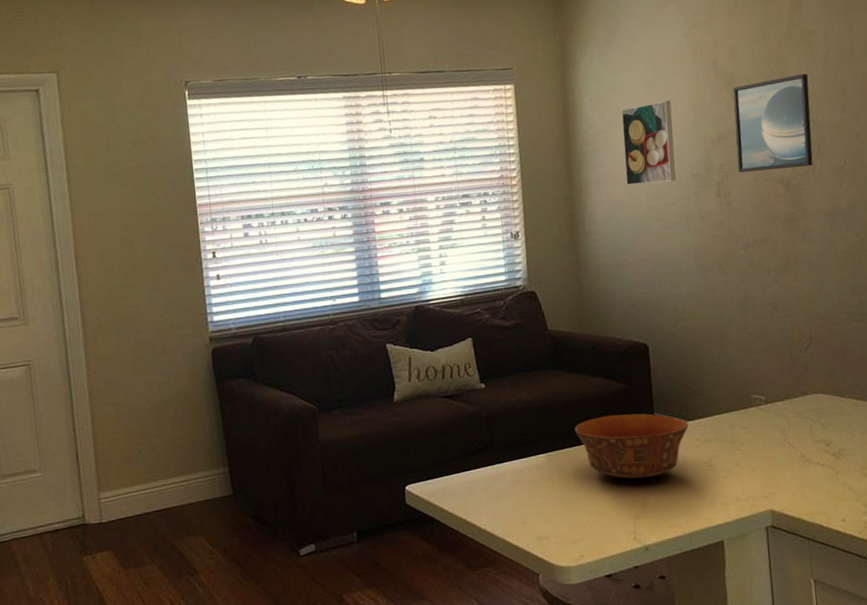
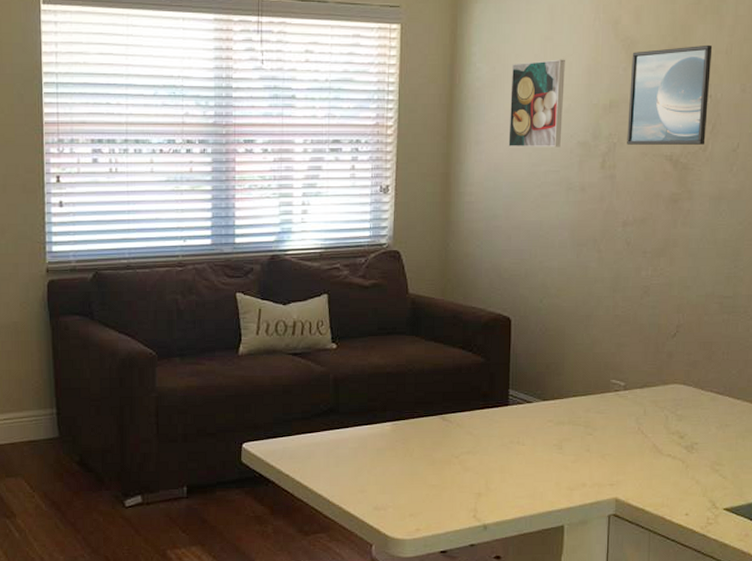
bowl: present [575,413,689,479] -> none [425,388,543,456]

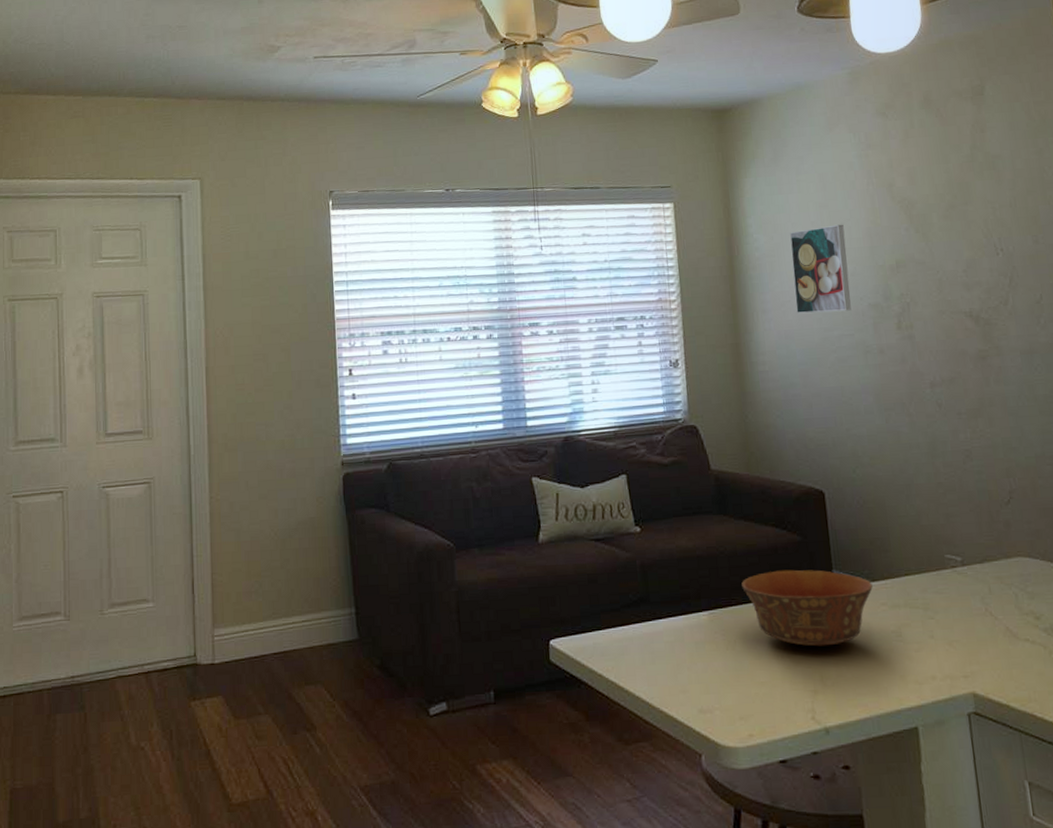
bowl: none [425,388,543,456] -> present [742,569,873,647]
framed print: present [627,44,713,145] -> none [912,199,1005,304]

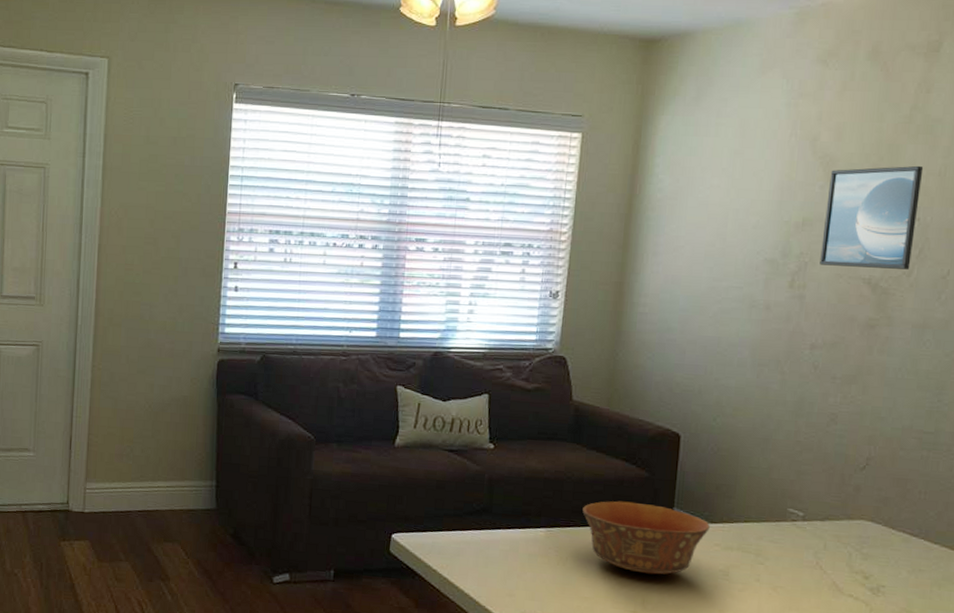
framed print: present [790,224,852,314] -> none [688,174,756,264]
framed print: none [912,199,1005,304] -> present [820,165,924,270]

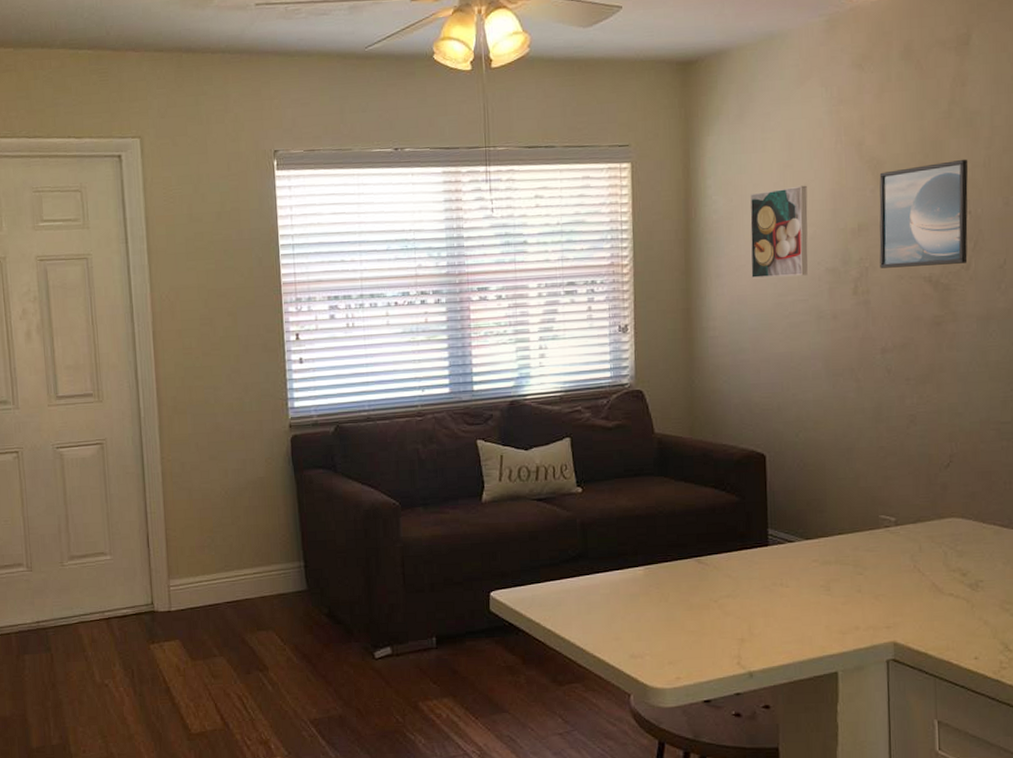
bowl: present [582,501,710,575] -> none [678,528,806,599]
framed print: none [688,174,756,264] -> present [750,185,808,279]

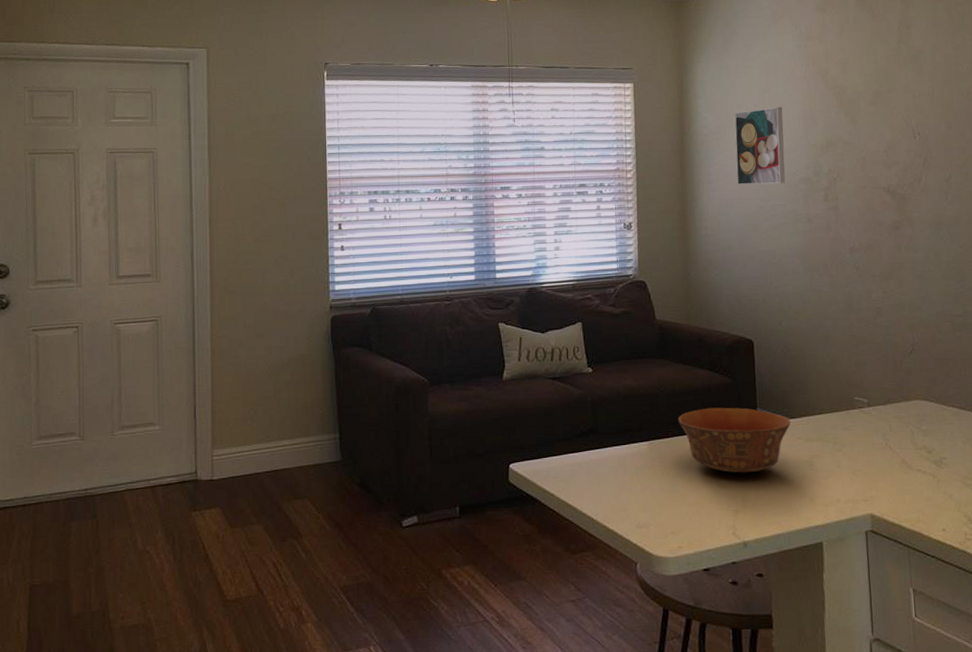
bowl: none [678,528,806,599] -> present [678,407,791,473]
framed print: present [879,159,969,268] -> none [842,89,919,179]

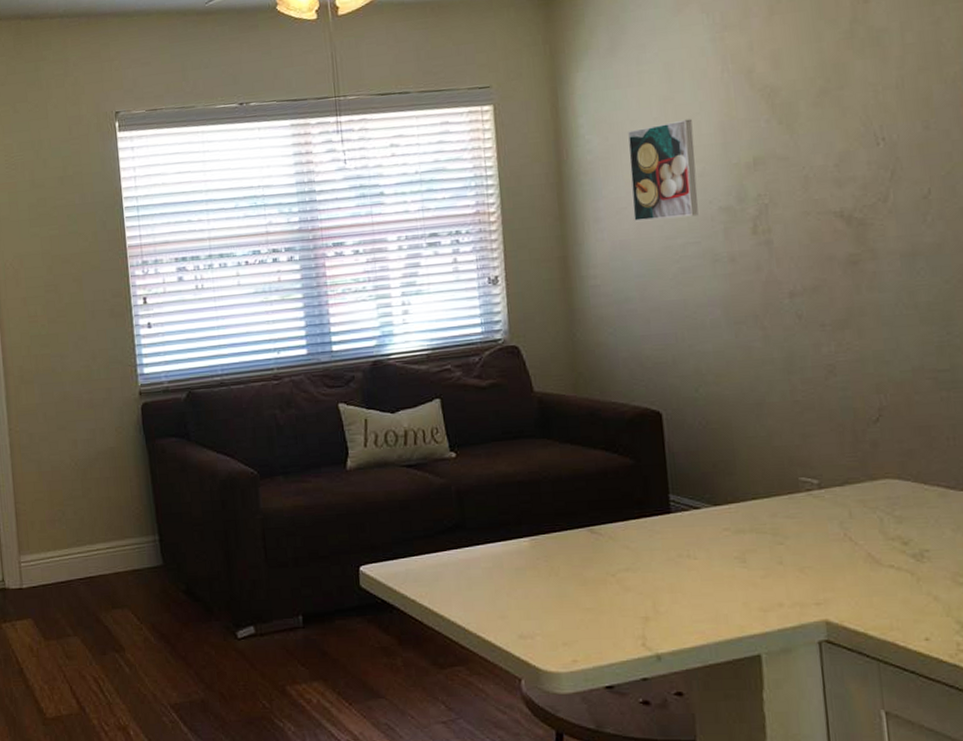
bowl: present [678,407,791,473] -> none [567,494,714,573]

